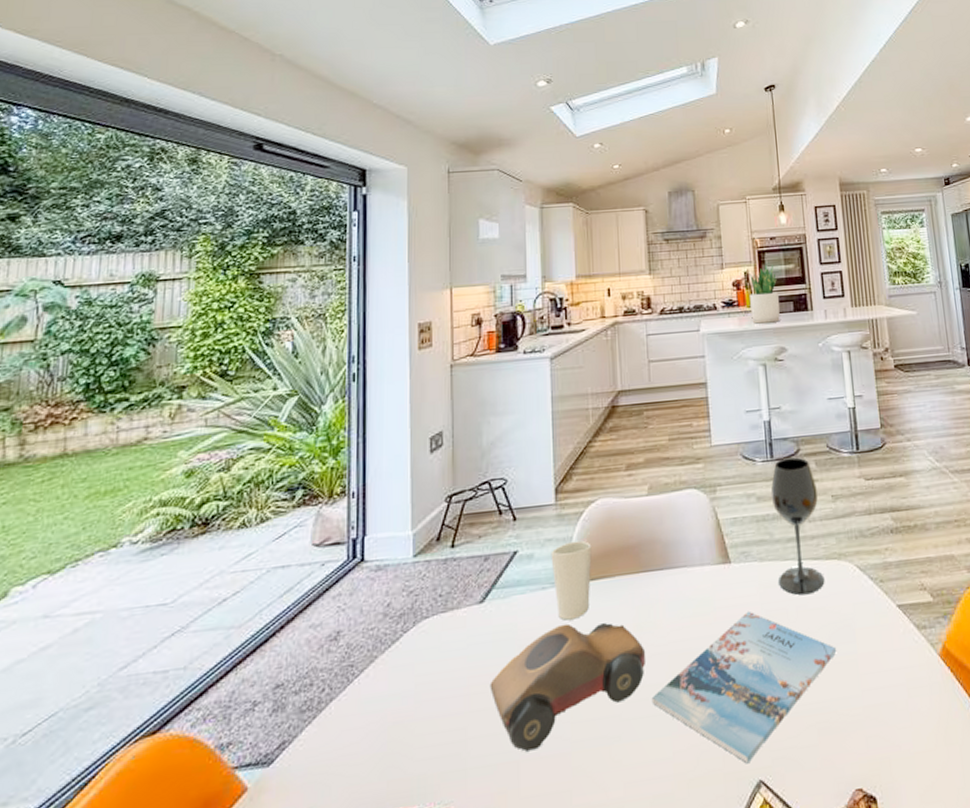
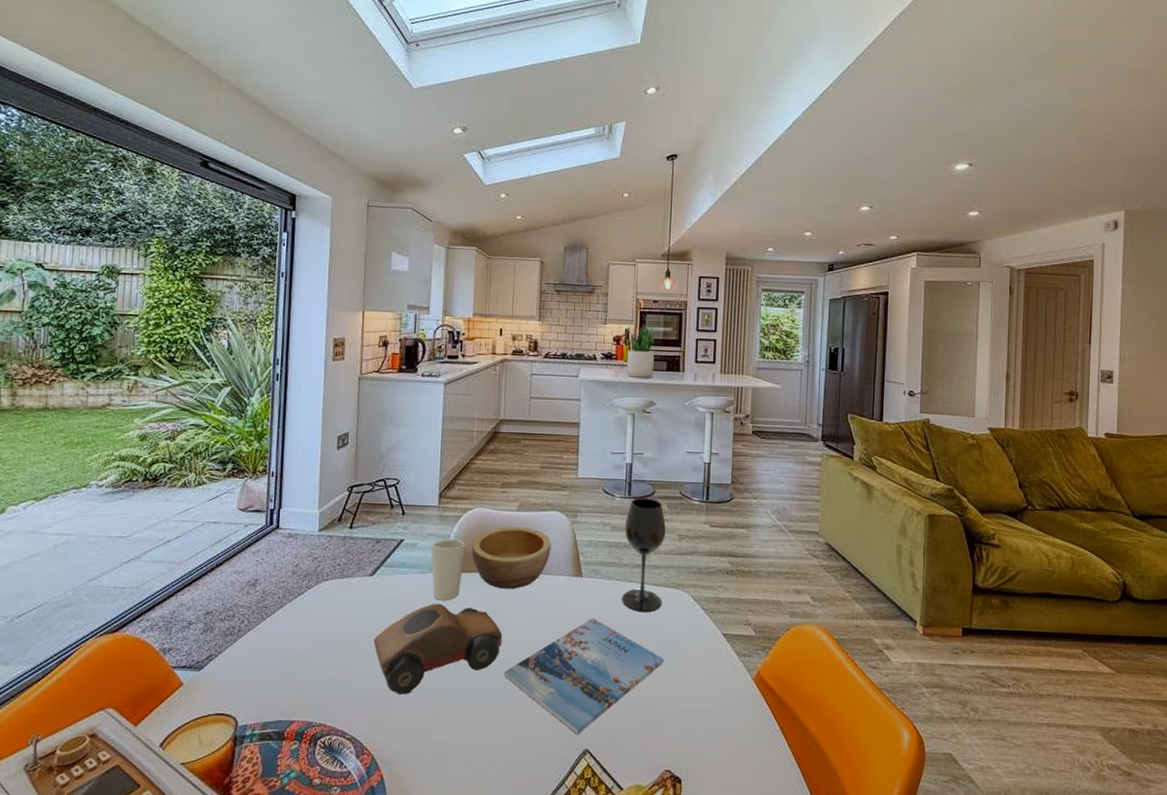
bowl: none [599,513,691,594] -> present [472,527,551,589]

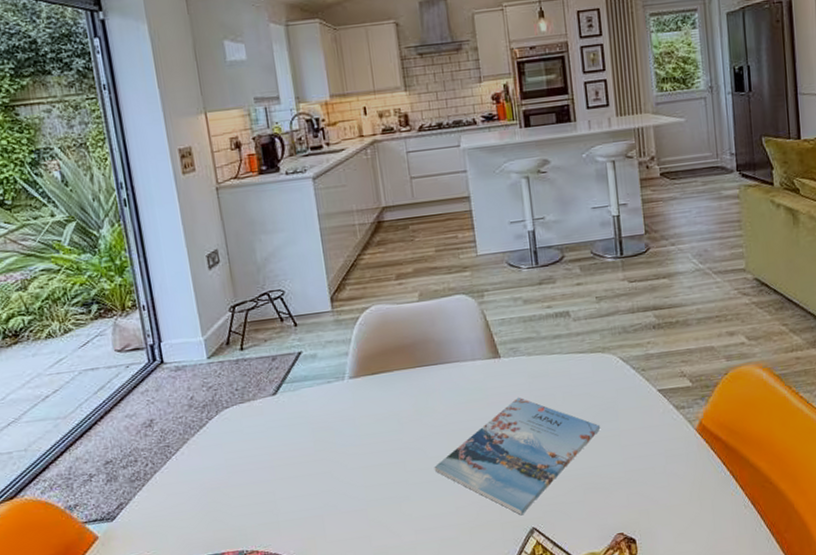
car: present [373,603,502,695] -> none [290,409,427,509]
cup: present [431,538,466,601] -> none [332,341,372,408]
bowl: present [472,527,551,589] -> none [376,316,462,385]
wineglass: present [622,497,667,612] -> none [536,263,590,383]
planter: present [627,324,656,378] -> none [509,75,542,137]

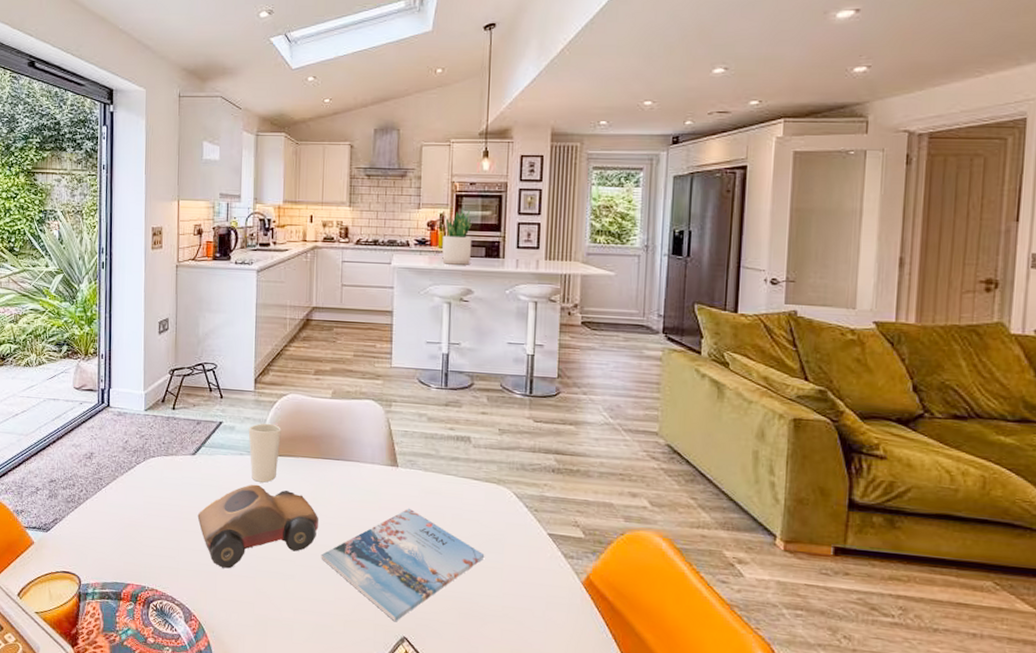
car: none [290,409,427,509] -> present [197,484,318,569]
cup: none [332,341,372,408] -> present [248,423,281,483]
planter: none [509,75,542,137] -> present [442,208,473,265]

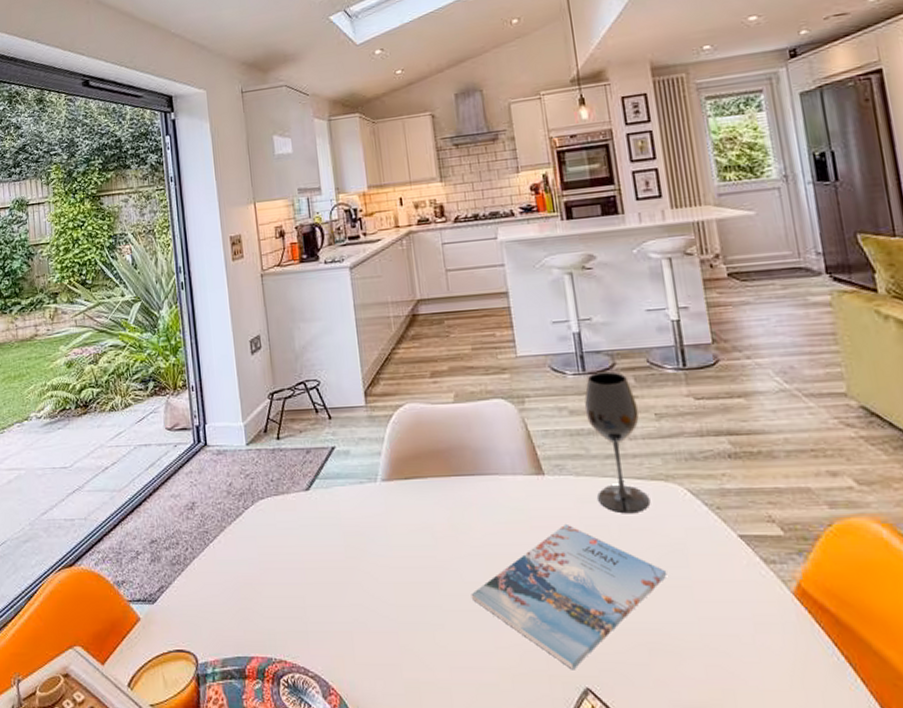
car: present [197,484,318,569] -> none [321,516,463,625]
cup: present [248,423,281,483] -> none [365,441,405,514]
wineglass: none [439,389,487,506] -> present [584,371,651,513]
planter: present [442,208,473,265] -> none [549,165,586,230]

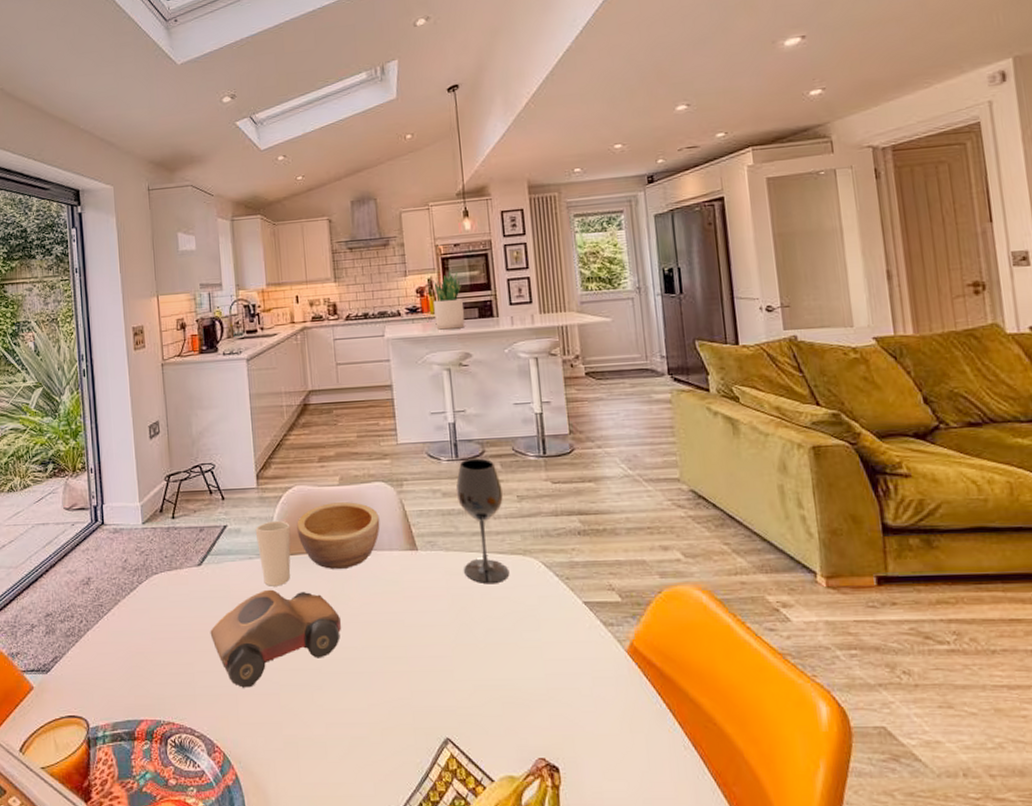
car: none [321,516,463,625] -> present [210,589,341,688]
cup: none [365,441,405,514] -> present [255,520,291,586]
bowl: none [409,421,501,495] -> present [297,502,380,569]
magazine: present [471,523,667,670] -> none [347,593,521,723]
planter: none [549,165,586,230] -> present [433,271,465,330]

